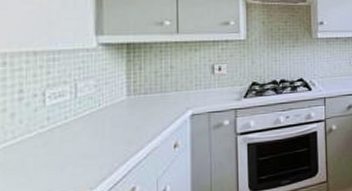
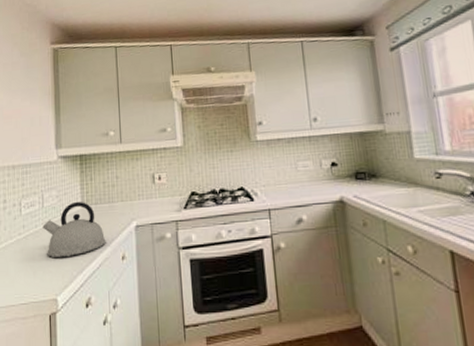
kettle: none [75,90,156,150] -> present [43,201,106,257]

